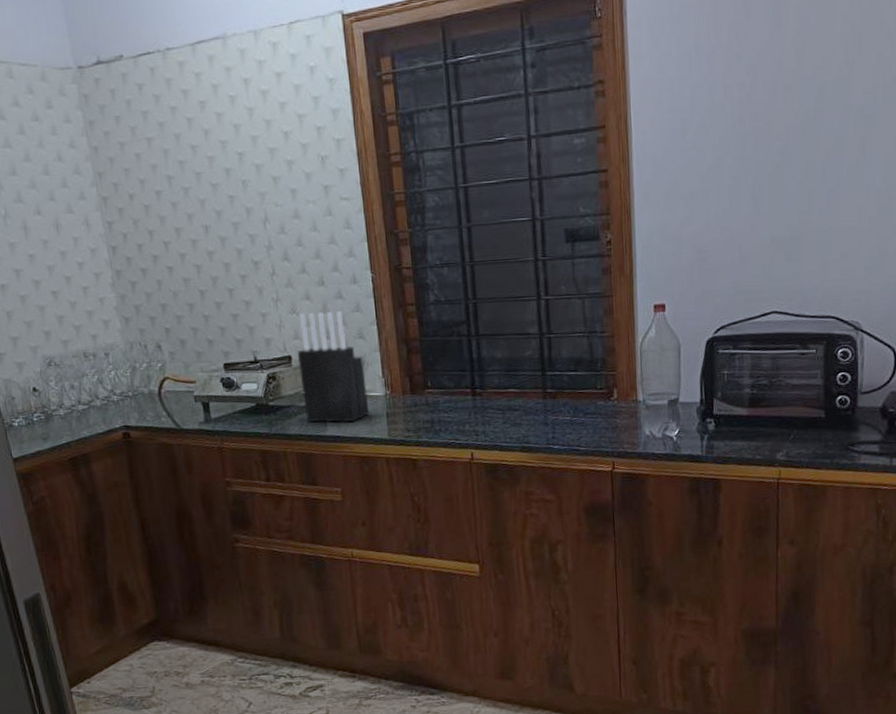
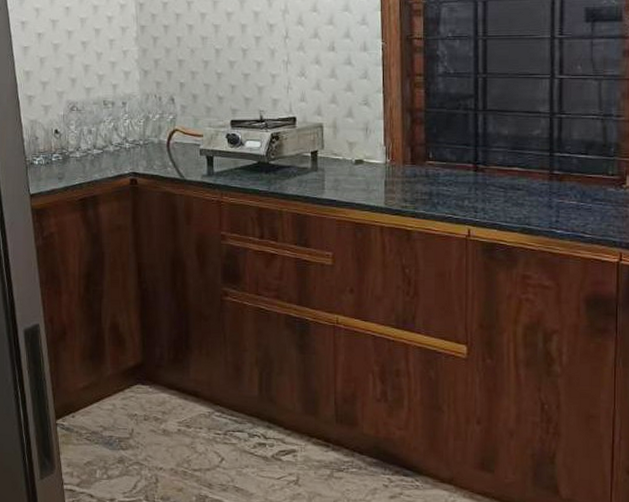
knife block: present [297,311,370,423] -> none [302,76,368,188]

